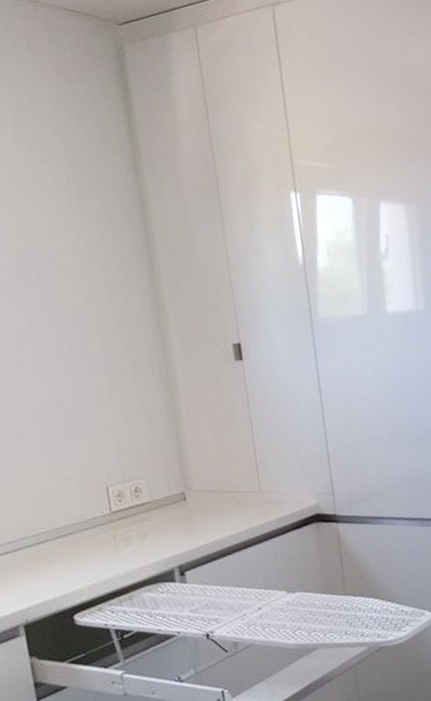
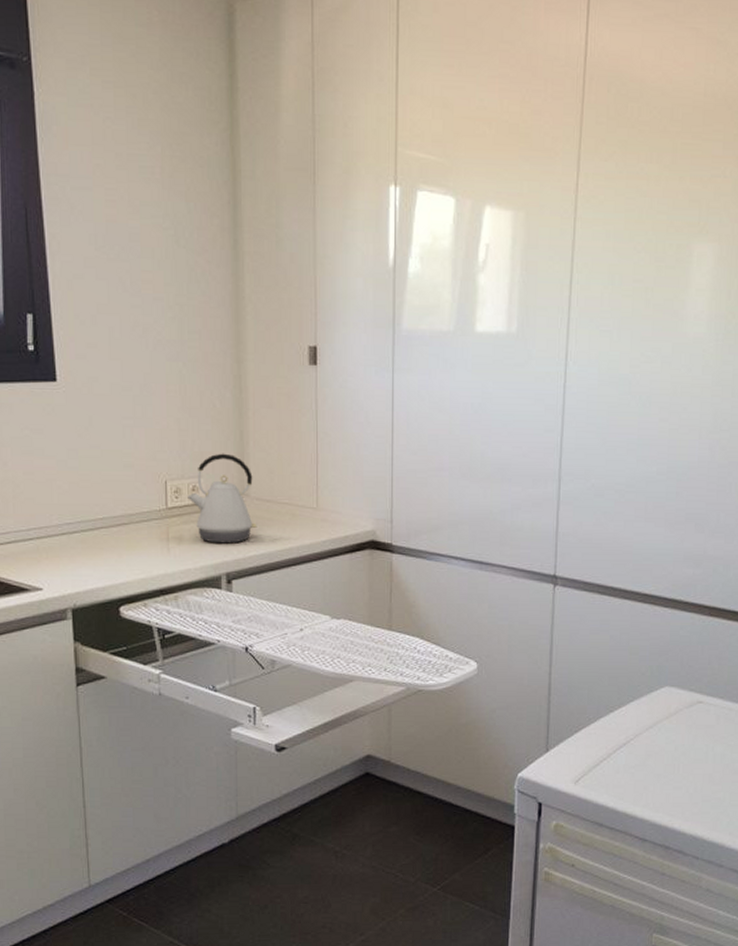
kettle: none [131,452,204,539] -> present [187,453,257,544]

